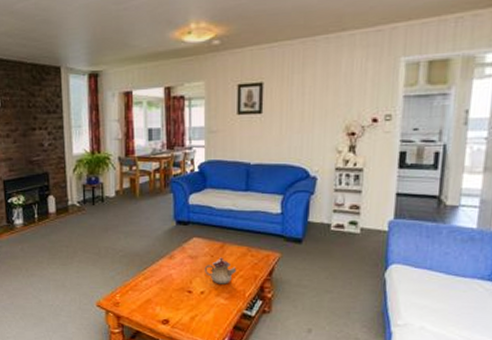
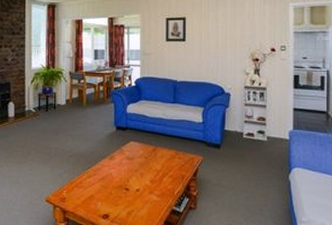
teapot: present [204,257,237,284] -> none [139,159,167,183]

